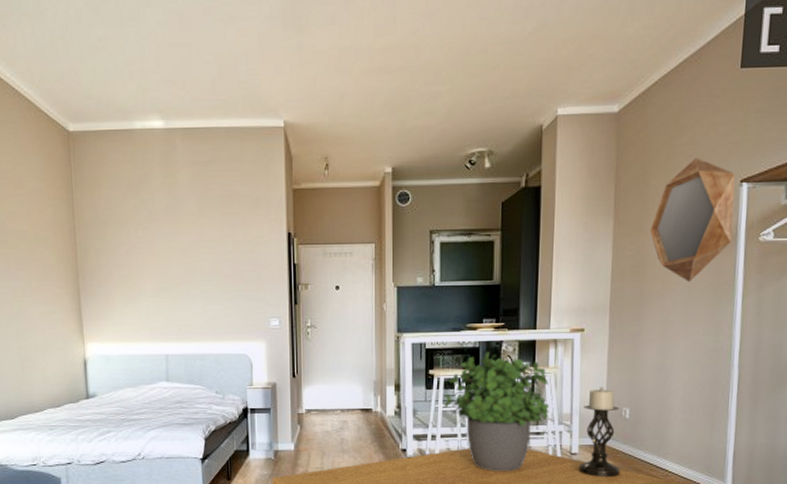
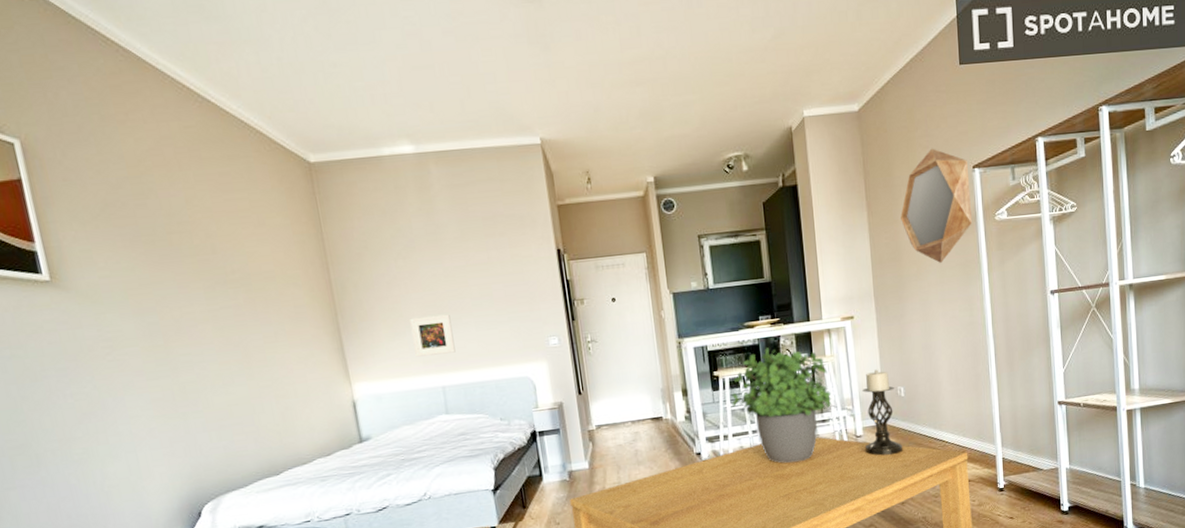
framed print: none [143,286,181,324] -> present [410,314,456,357]

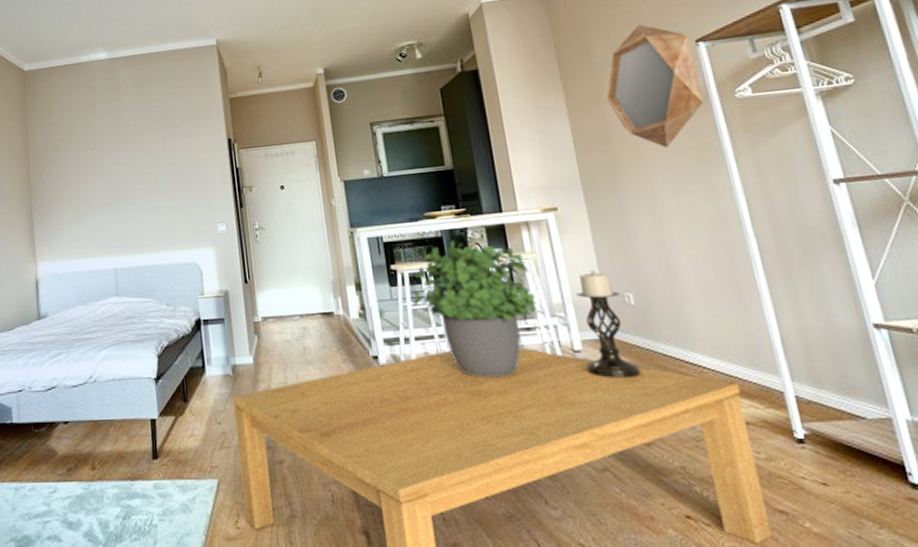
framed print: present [410,314,456,357] -> none [91,199,129,240]

